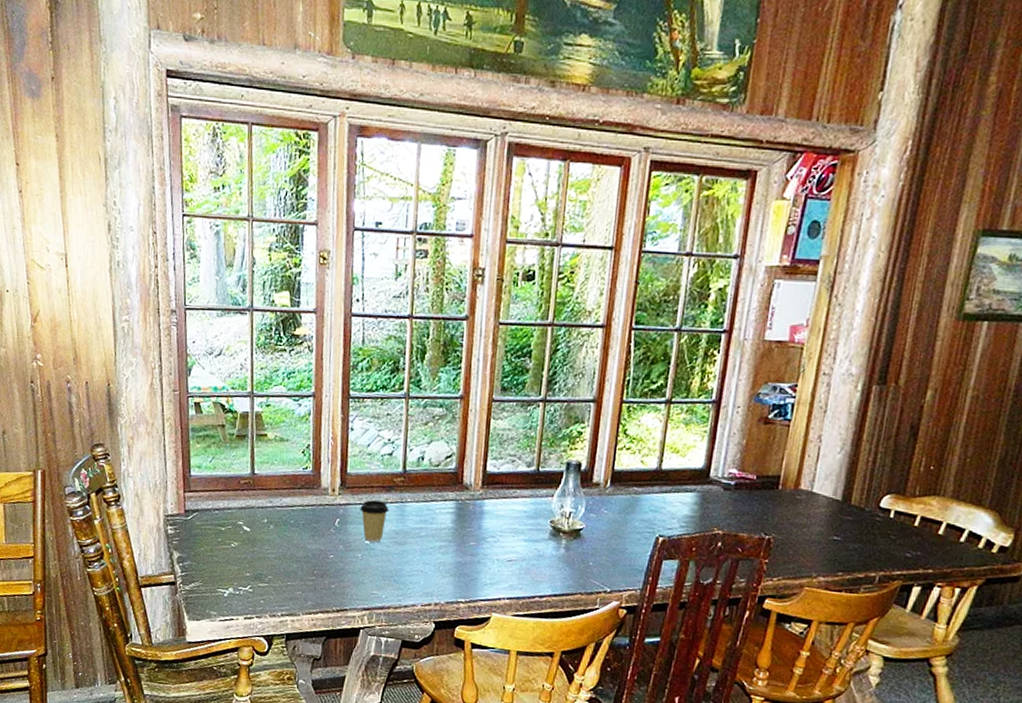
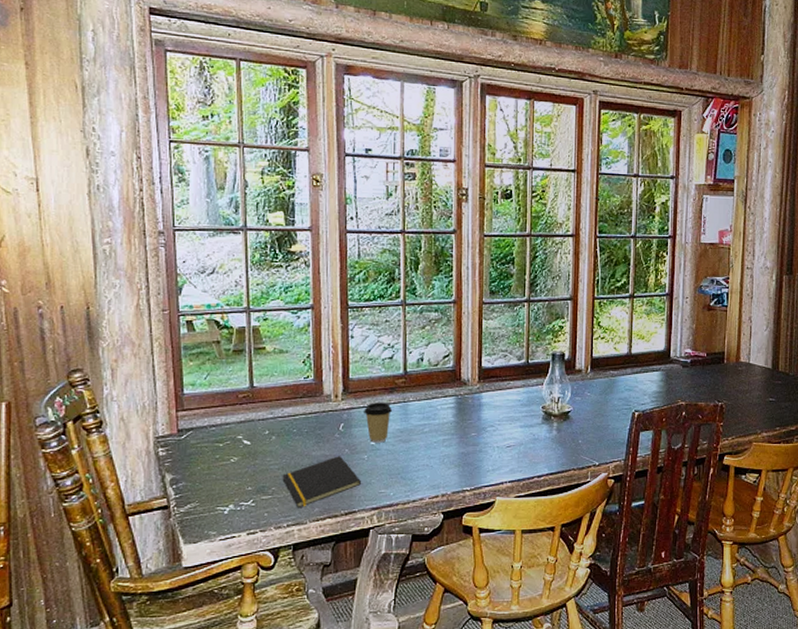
notepad: none [278,551,355,600] -> present [282,456,362,509]

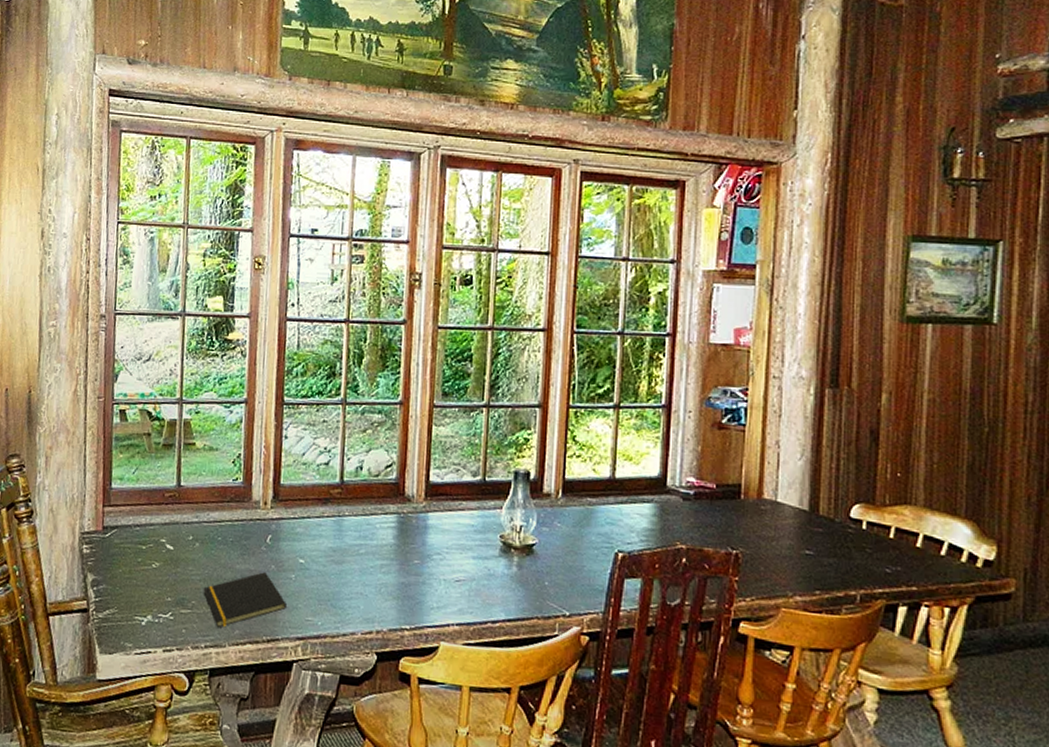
coffee cup: present [364,403,393,443] -> none [294,514,326,562]

